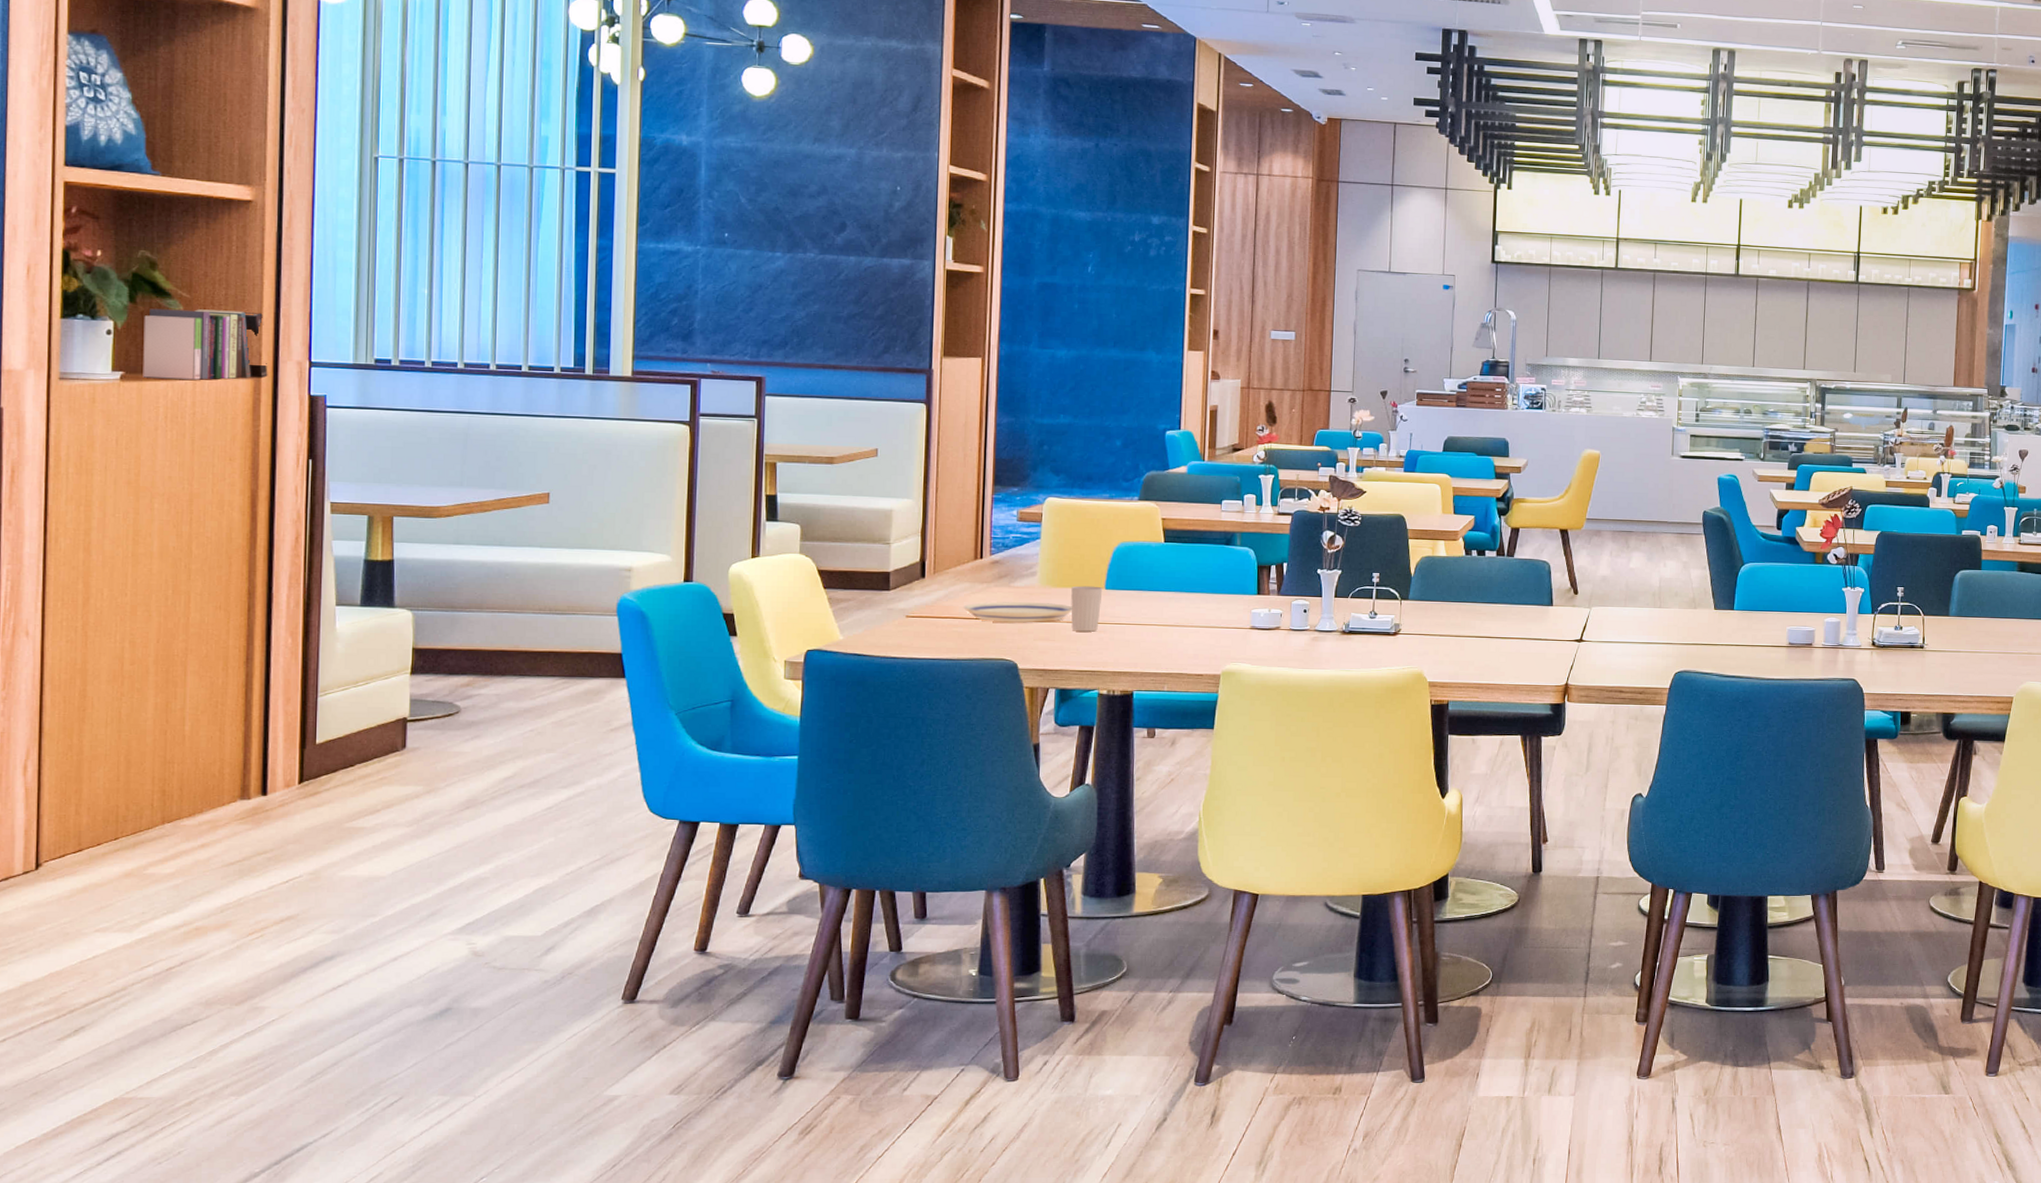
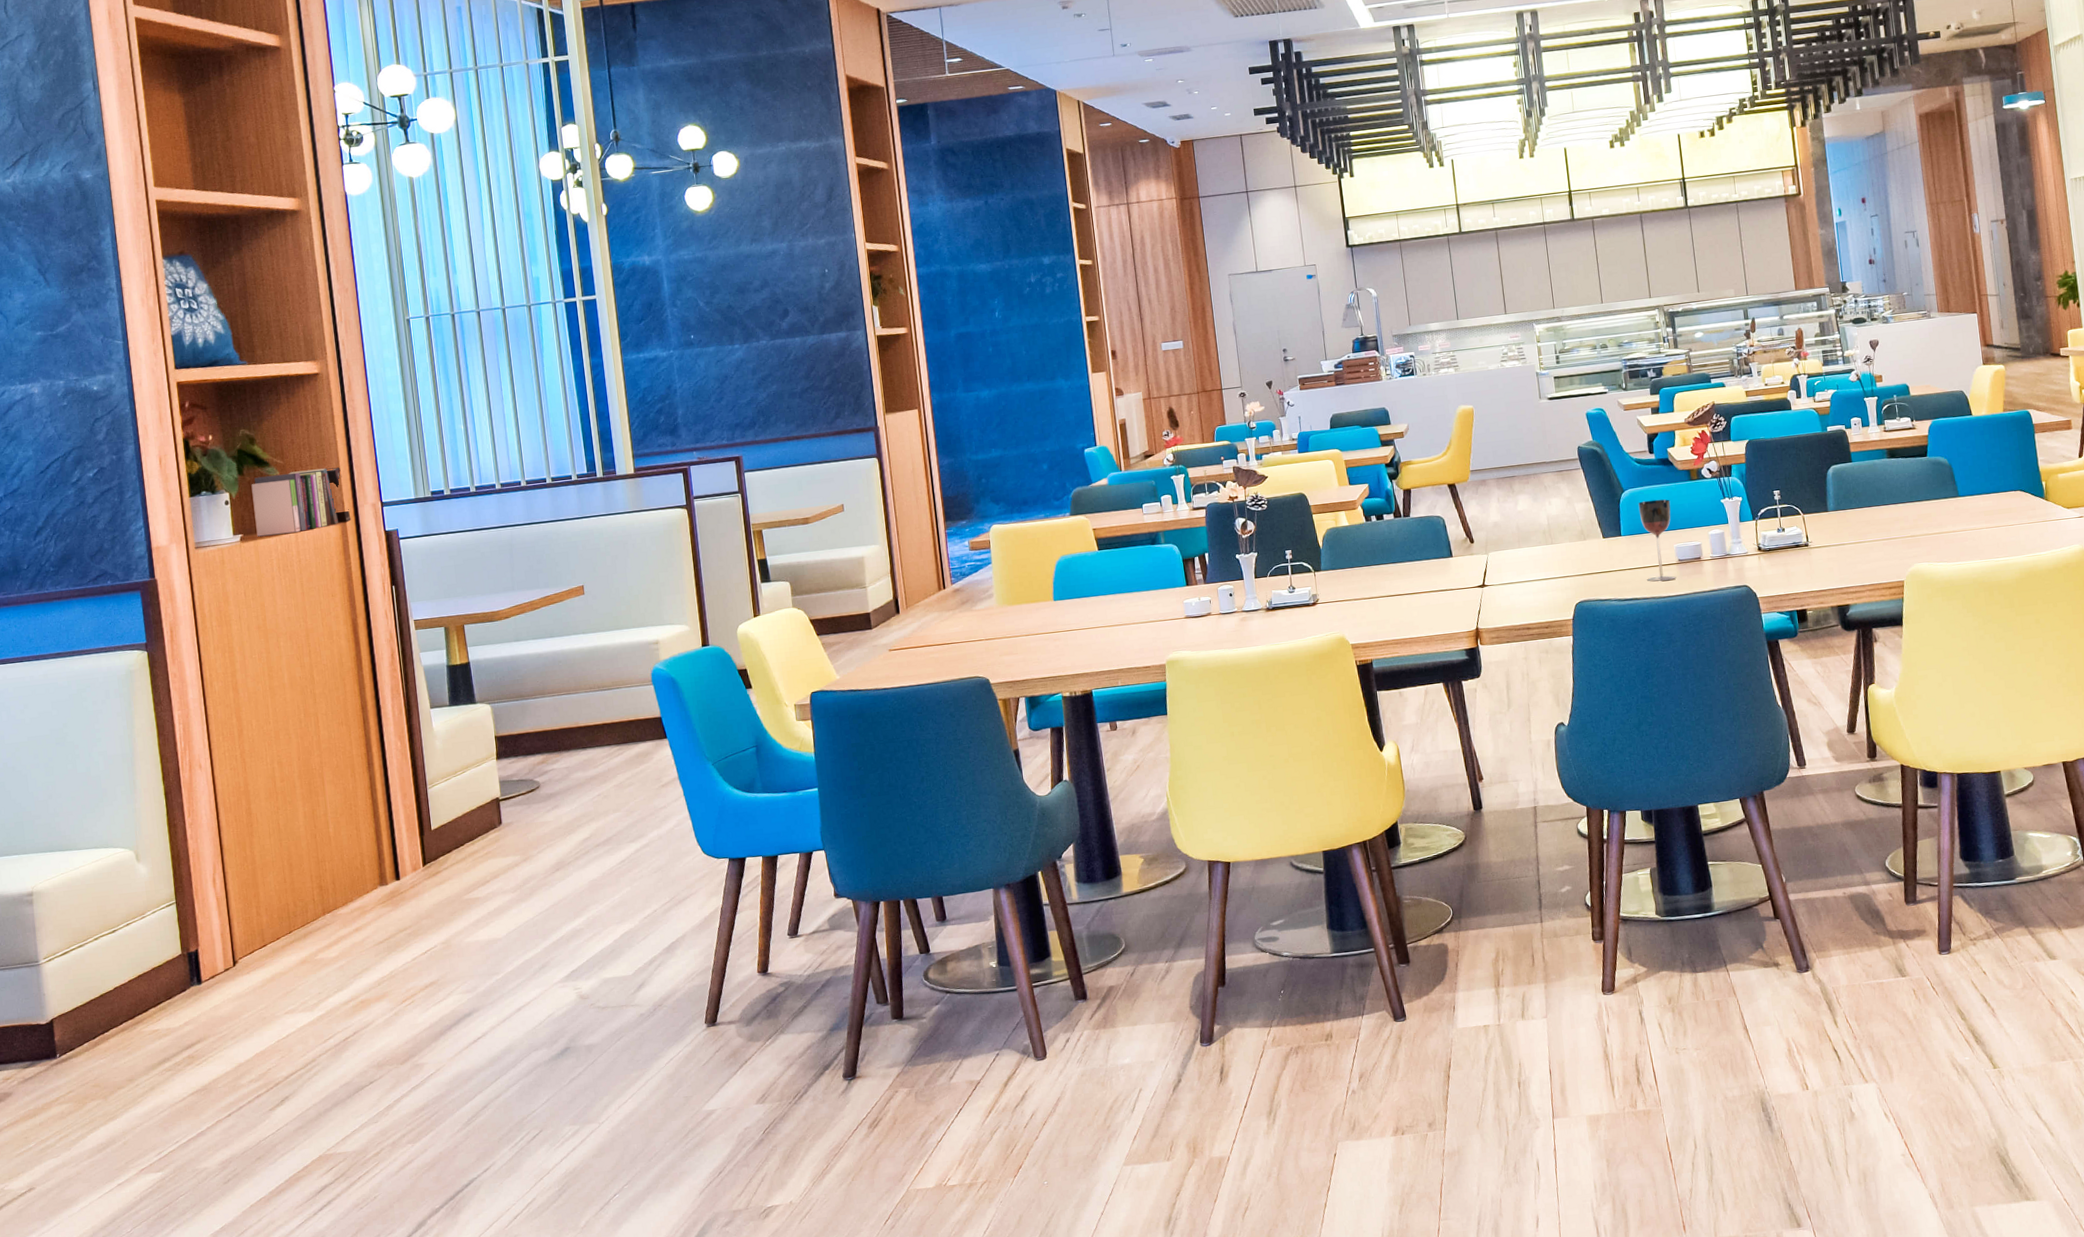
plate: present [964,602,1072,623] -> none [936,620,1028,645]
cup: present [1071,586,1103,632] -> none [1025,599,1053,643]
wineglass: none [1753,577,1791,663] -> present [1639,499,1677,582]

